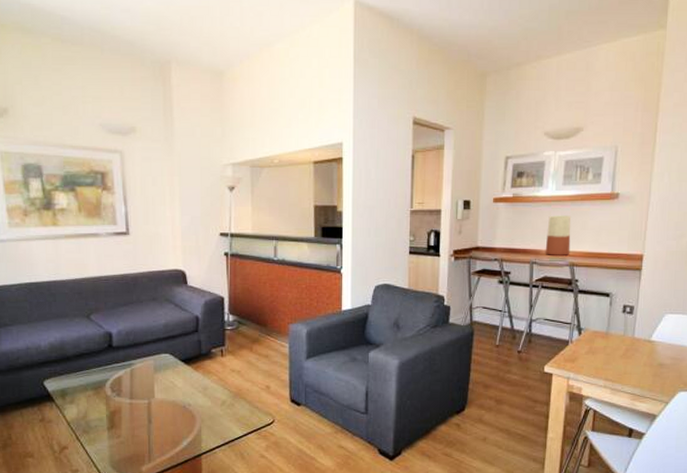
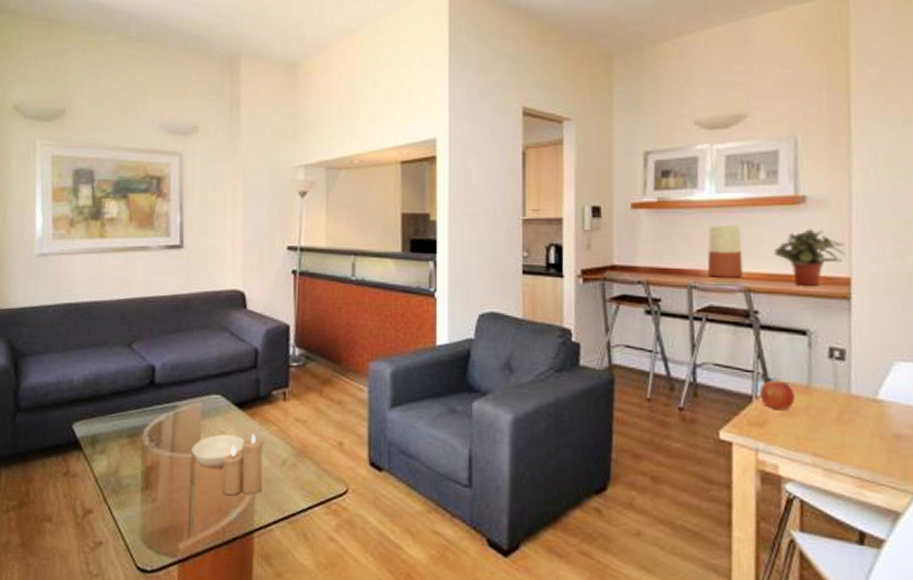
bowl: none [147,384,190,410] -> present [191,434,244,469]
candle: none [174,382,206,430] -> present [222,433,263,496]
fruit: none [574,330,597,351] -> present [760,381,795,411]
potted plant: none [593,218,642,261] -> present [773,229,845,286]

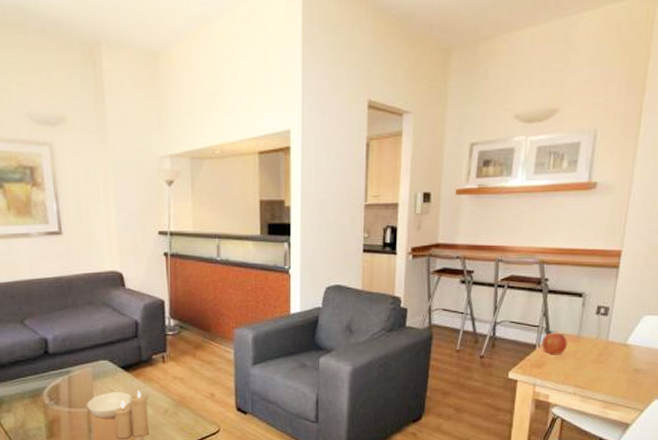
vase: present [707,225,743,278] -> none [512,208,543,252]
potted plant: present [773,229,845,286] -> none [566,210,621,258]

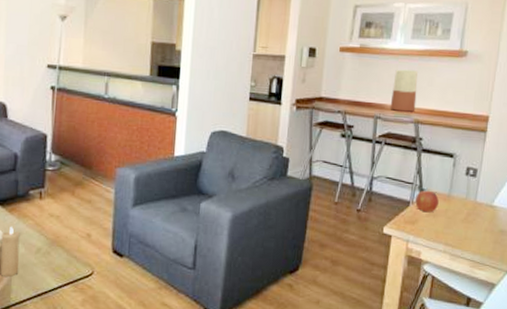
vase: none [512,208,543,252] -> present [390,69,419,112]

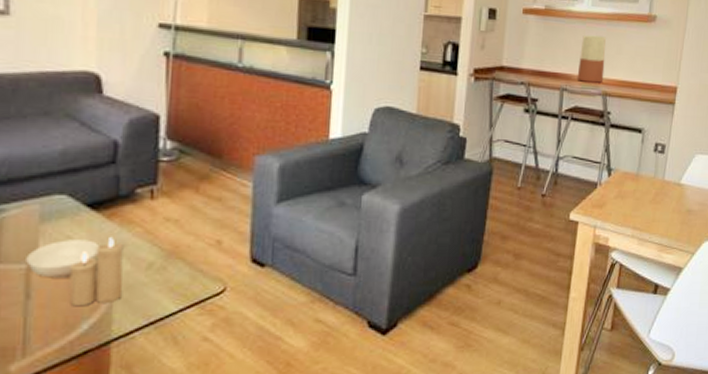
fruit: present [415,191,439,213] -> none [603,171,627,195]

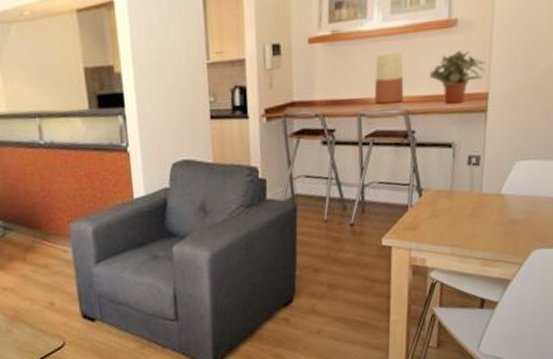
potted plant: none [627,44,677,93] -> present [429,50,485,104]

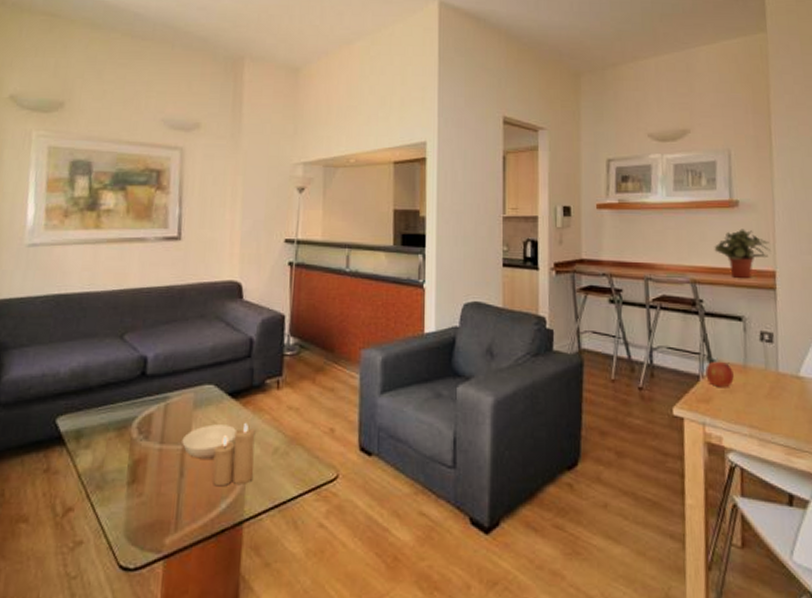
vase: present [374,52,404,104] -> none [660,224,690,271]
fruit: none [414,190,440,214] -> present [705,362,734,388]

